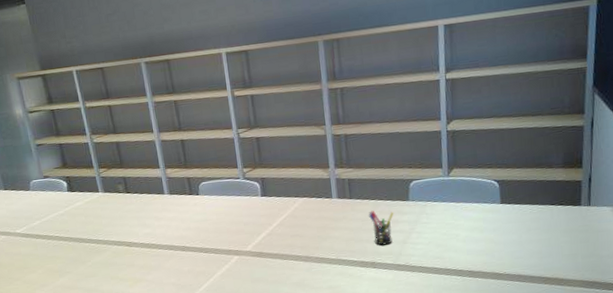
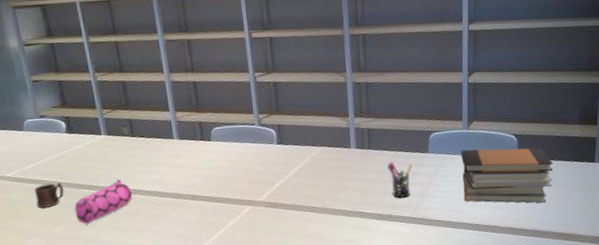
mug: none [41,237,67,261] -> present [34,183,64,208]
pencil case: none [77,232,129,275] -> present [74,179,133,224]
book stack: none [442,192,538,248] -> present [461,148,554,203]

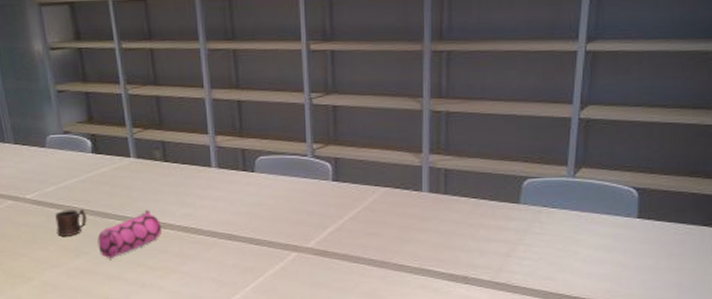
pen holder: present [386,162,413,198] -> none [465,212,499,257]
book stack: present [461,148,554,203] -> none [561,202,685,277]

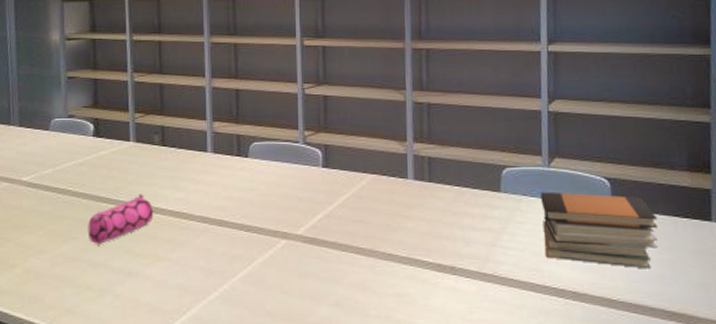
mug: present [55,209,87,236] -> none [48,193,80,220]
book stack: none [561,202,685,277] -> present [540,191,659,269]

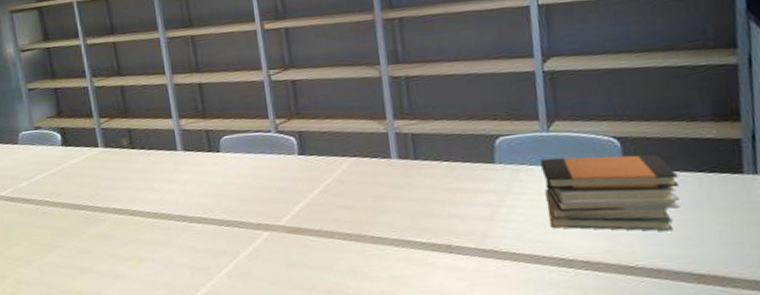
pencil case: present [87,193,154,244] -> none [69,198,133,251]

